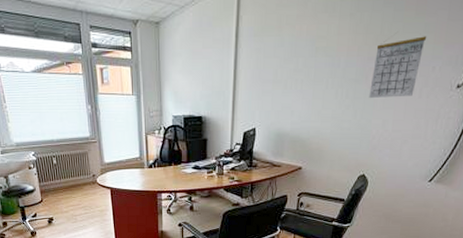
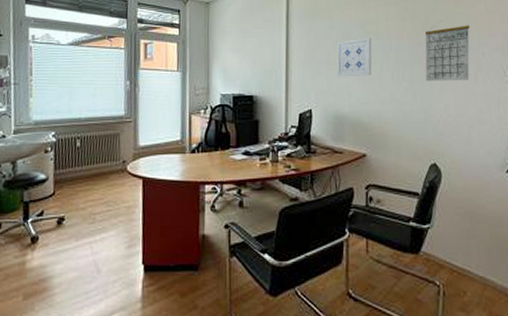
wall art: none [282,55,320,96] -> present [336,38,372,77]

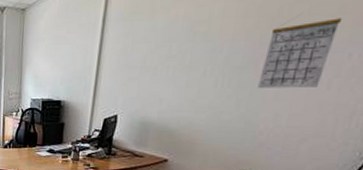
wall art: present [336,38,372,77] -> none [150,40,199,83]

